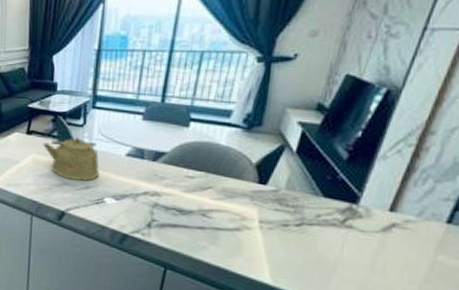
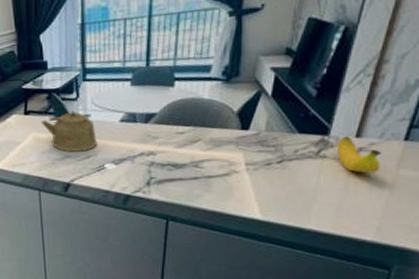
banana: none [365,208,418,255] -> present [336,136,381,174]

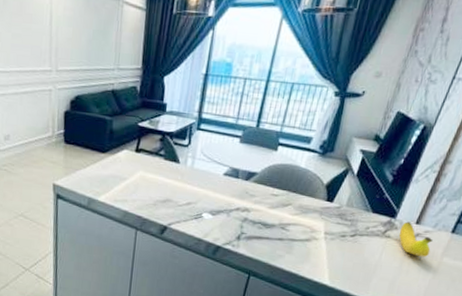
kettle: present [40,110,97,153] -> none [149,156,200,198]

